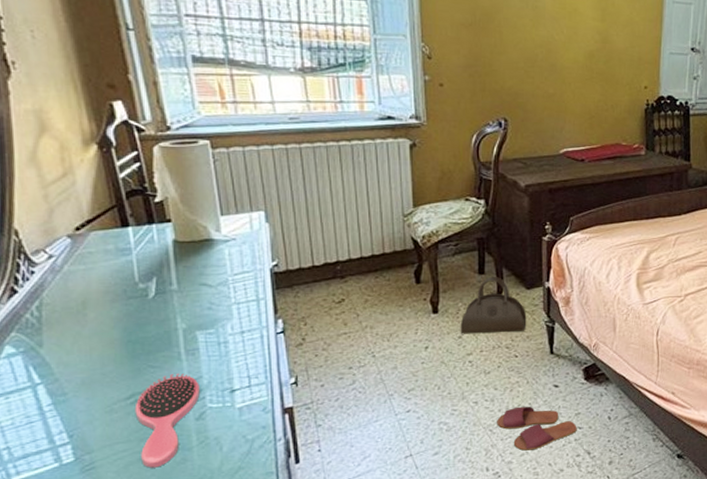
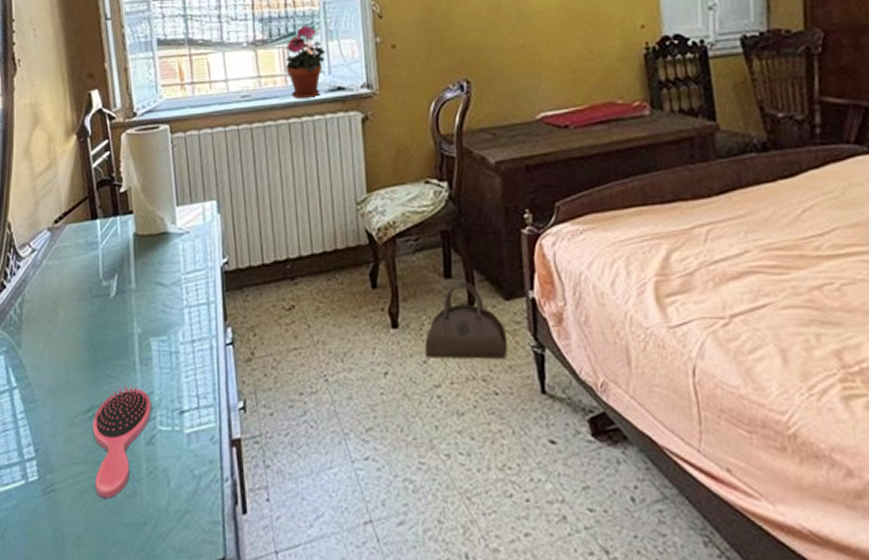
potted plant: none [335,58,376,125] -> present [286,25,325,100]
slippers: present [497,406,577,451] -> none [476,467,587,536]

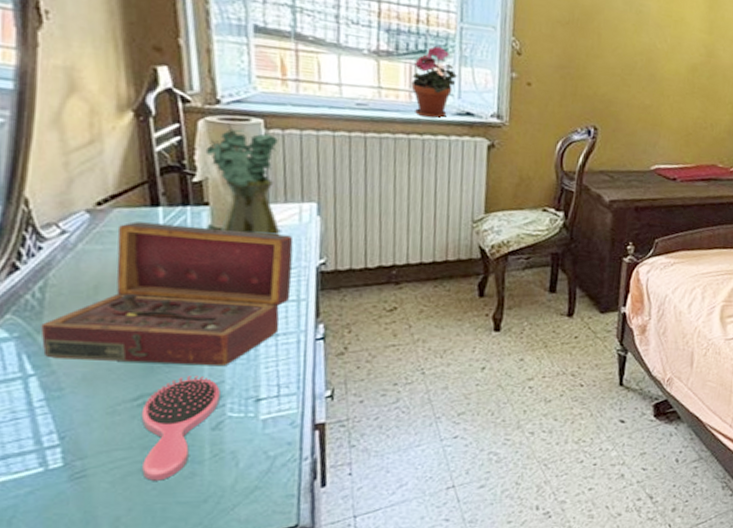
wooden box: none [20,235,202,376] -> present [40,221,294,367]
vase: none [128,133,189,238] -> present [205,123,281,236]
handbag: present [424,281,508,359] -> none [522,295,598,359]

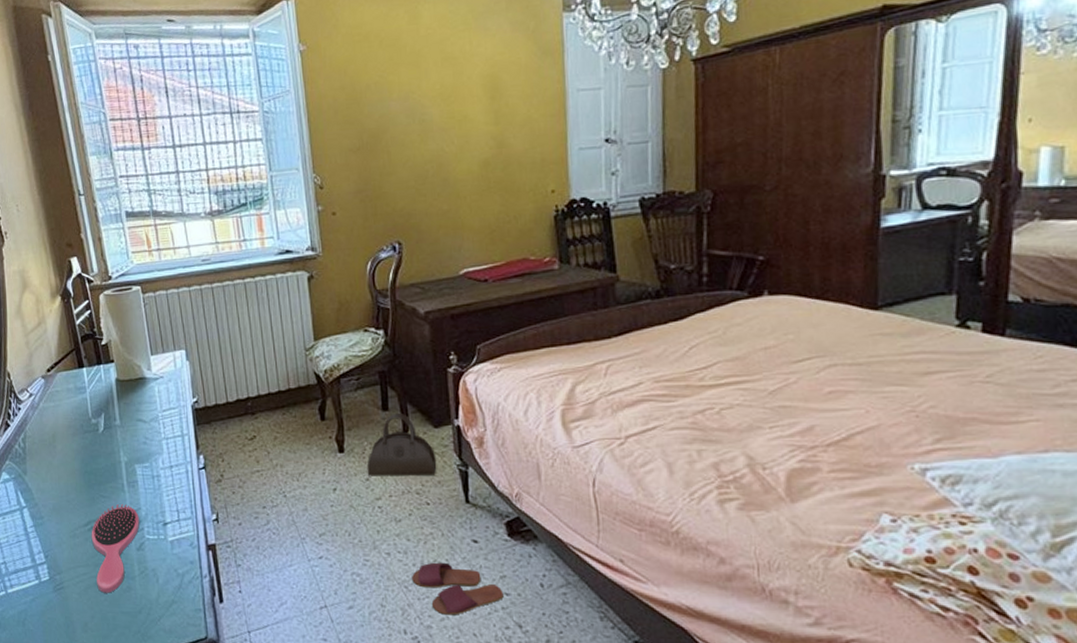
wooden box: present [40,221,294,367] -> none [26,380,177,496]
vase: present [205,123,281,236] -> none [107,294,163,383]
potted plant: present [411,46,457,119] -> none [239,196,274,262]
handbag: none [522,295,598,359] -> present [366,412,437,477]
slippers: none [553,441,641,490] -> present [412,562,504,615]

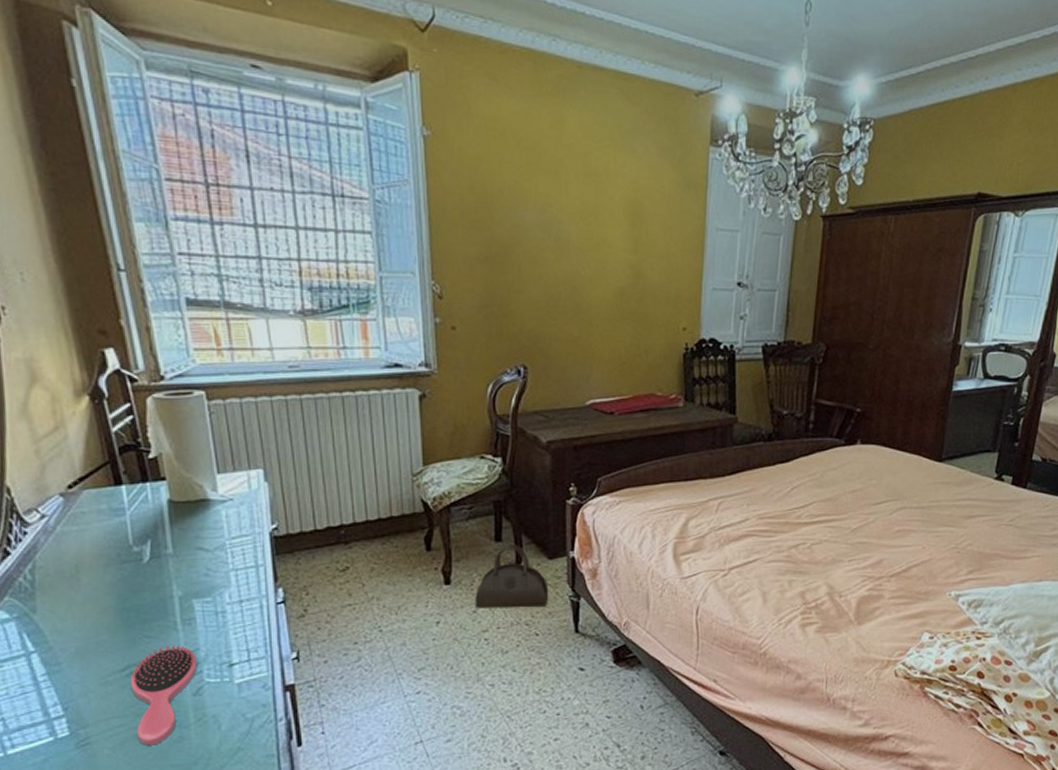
slippers: present [412,562,504,615] -> none [516,691,605,741]

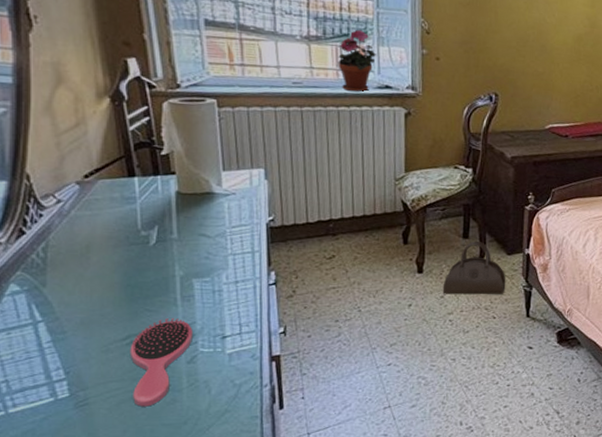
potted plant: none [338,298,382,374] -> present [338,29,376,93]

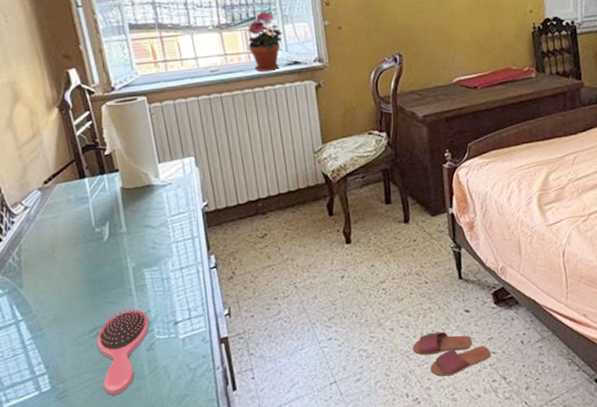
handbag: present [442,240,506,295] -> none [372,205,434,263]
slippers: none [472,365,548,408] -> present [413,331,491,377]

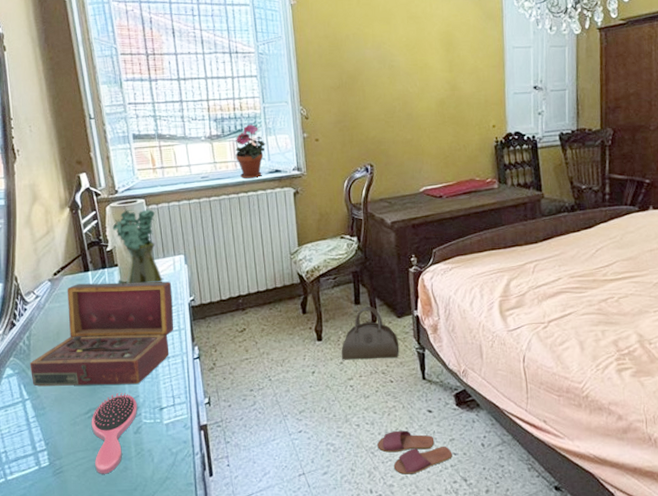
wooden box: none [21,186,187,306] -> present [30,281,174,387]
vase: none [110,104,172,191] -> present [112,206,163,284]
handbag: none [372,205,434,263] -> present [341,306,400,360]

